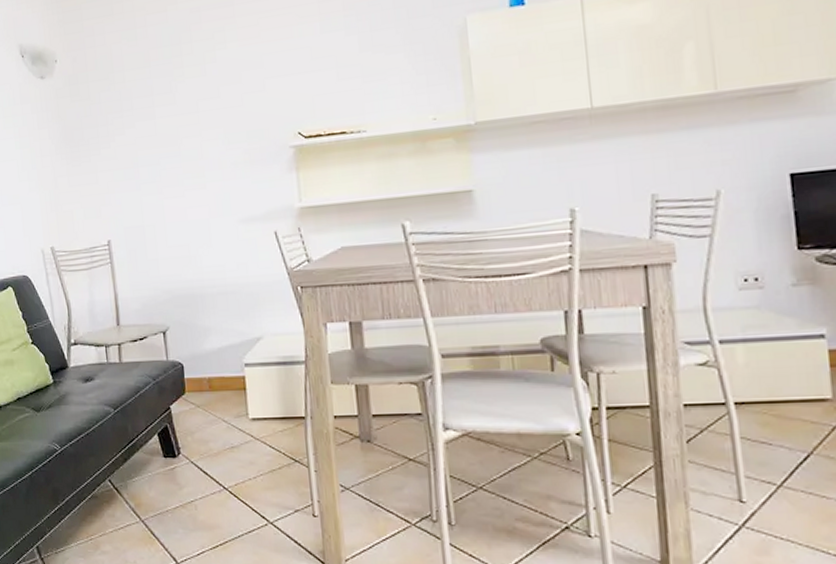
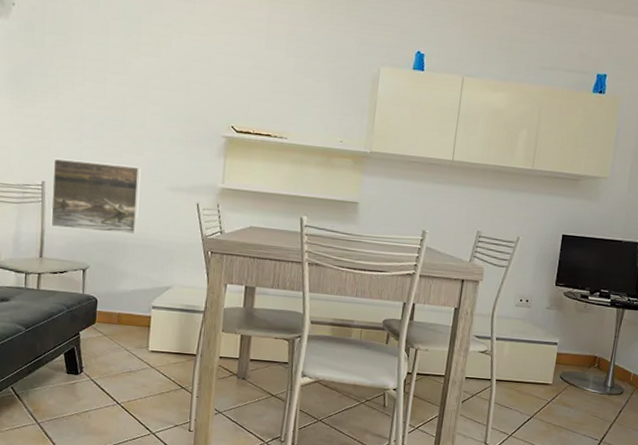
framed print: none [116,203,214,290] -> present [50,158,141,235]

